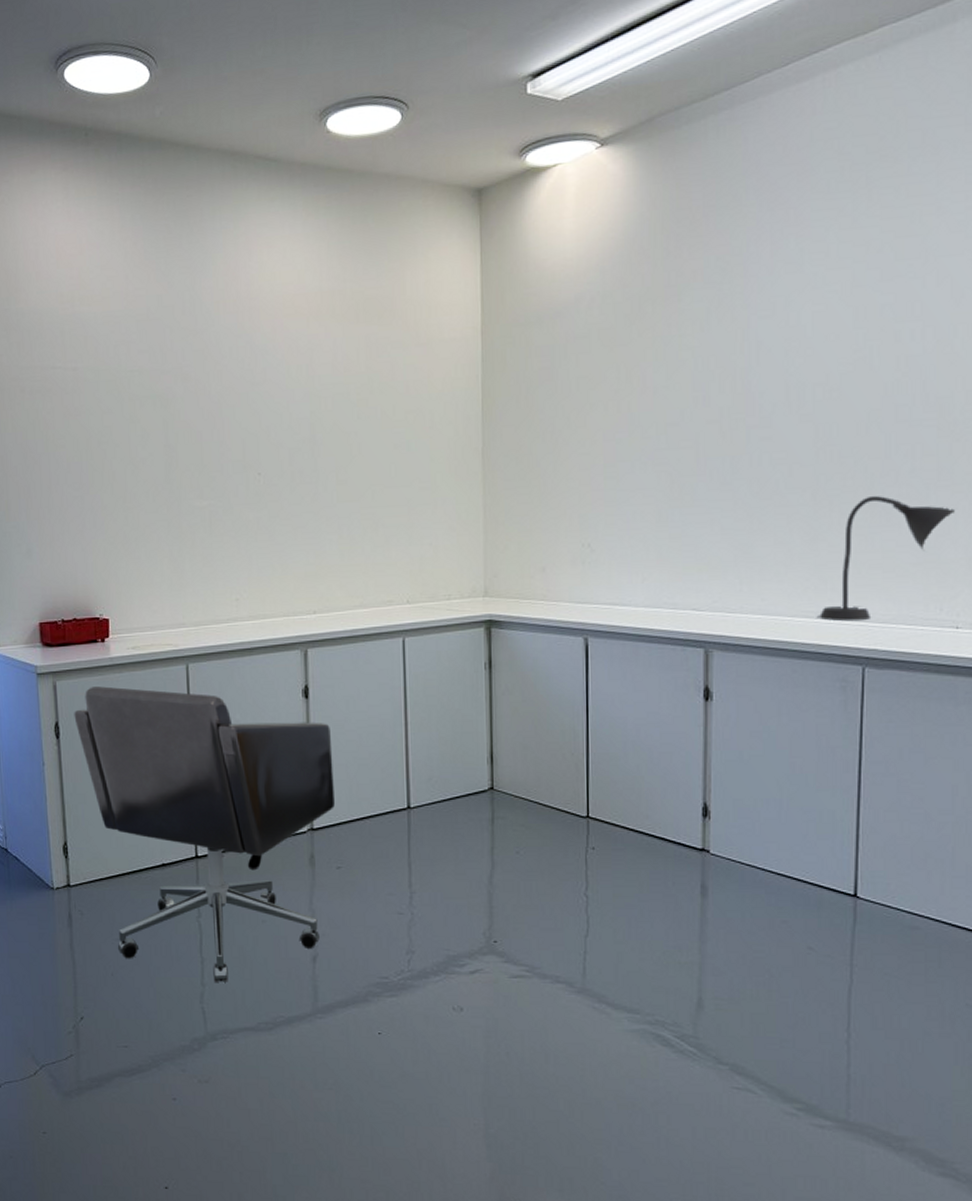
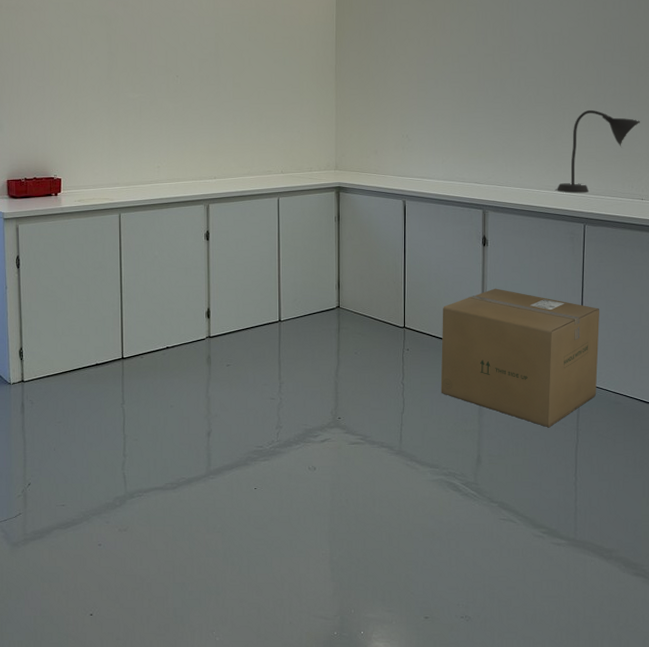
office chair: present [74,686,335,982] -> none [31,229,226,453]
box: none [642,761,887,962] -> present [440,288,599,428]

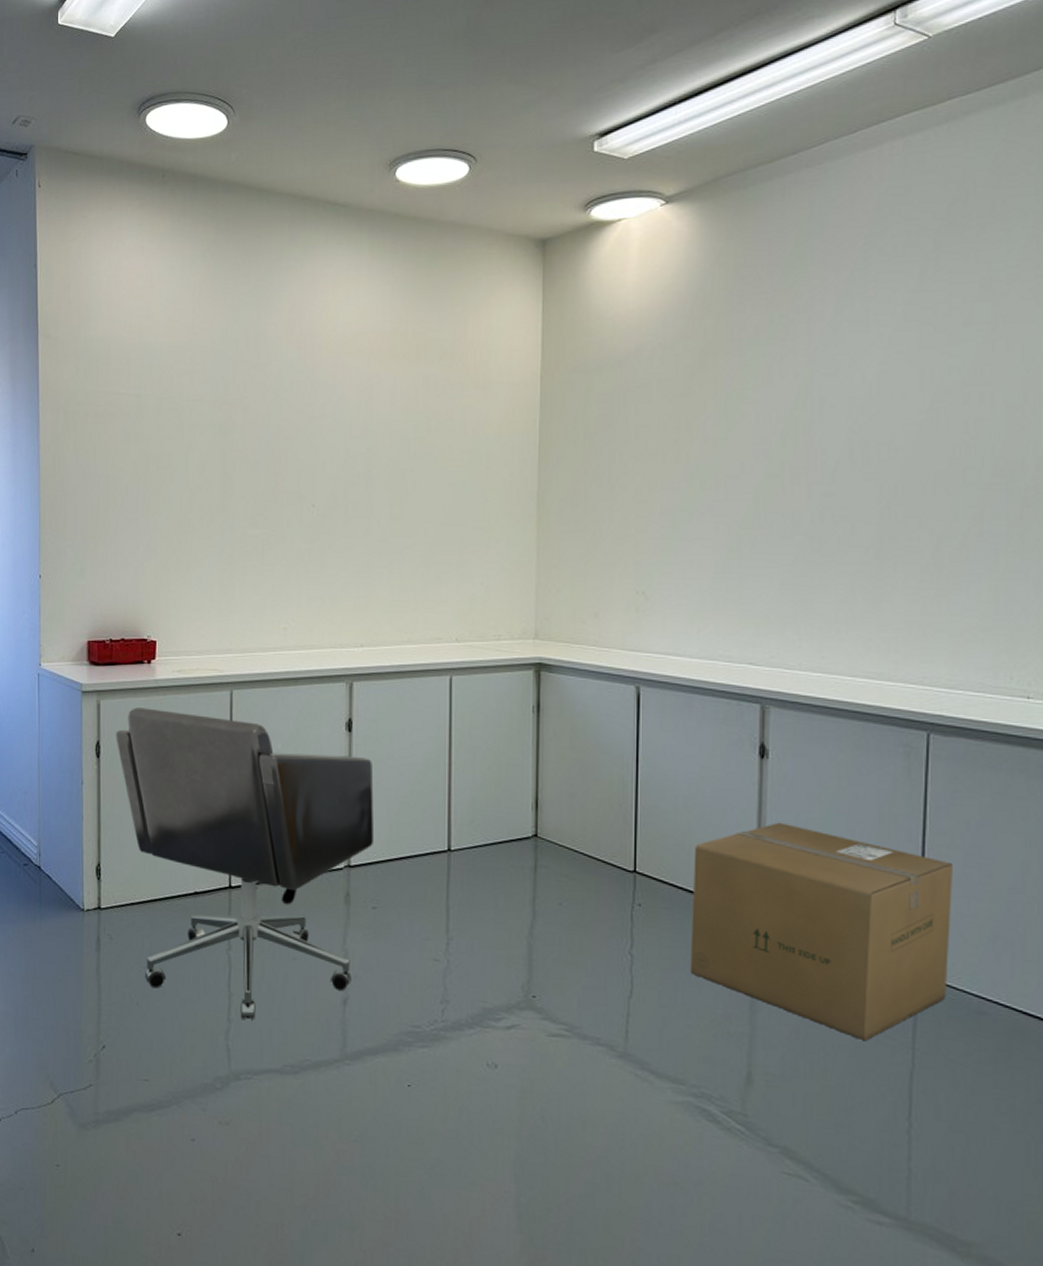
office chair: none [31,229,226,453] -> present [116,708,374,1020]
desk lamp: present [555,110,640,194] -> none [879,559,1025,686]

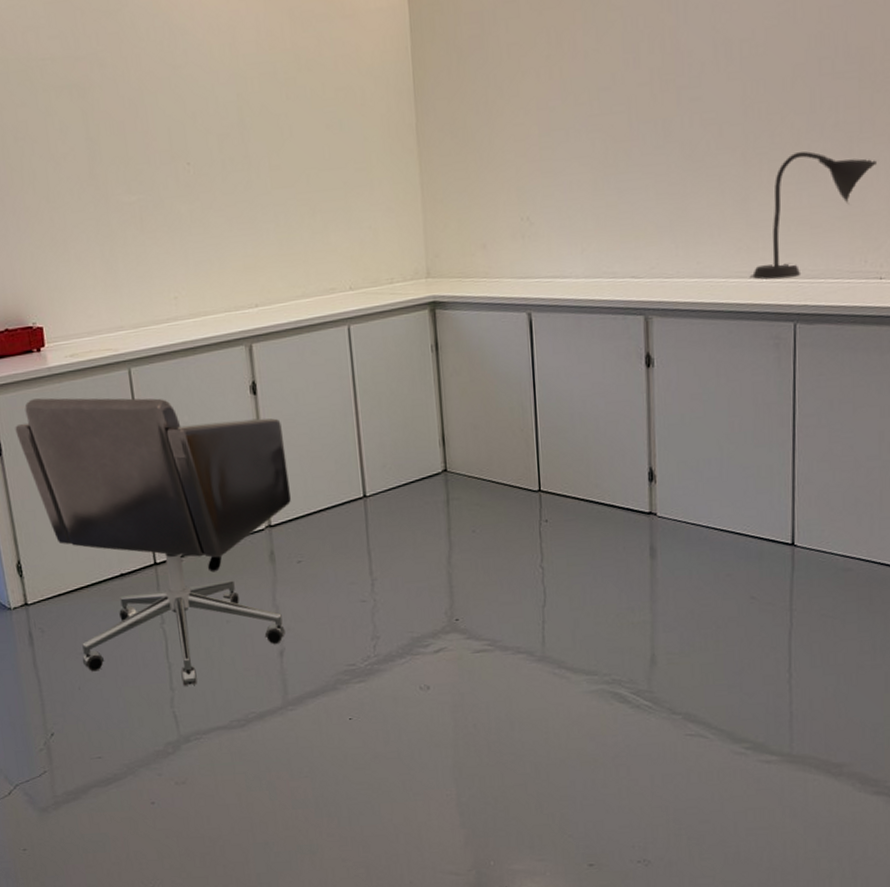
box: present [690,822,952,1042] -> none [592,425,820,611]
desk lamp: none [879,559,1025,686] -> present [749,151,876,280]

